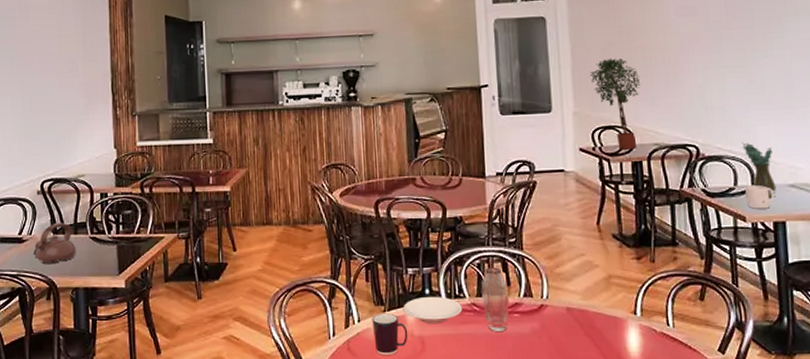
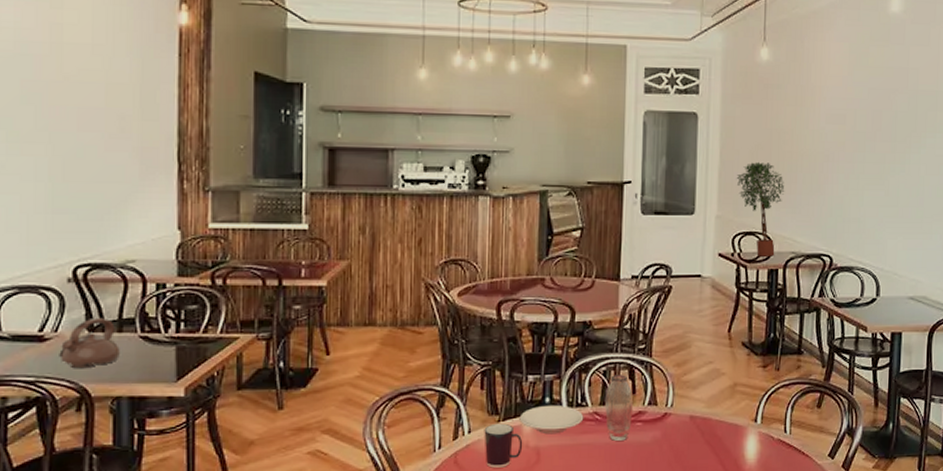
vase: present [742,142,777,199] -> none [872,254,898,310]
mug: present [744,185,775,209] -> none [869,297,895,320]

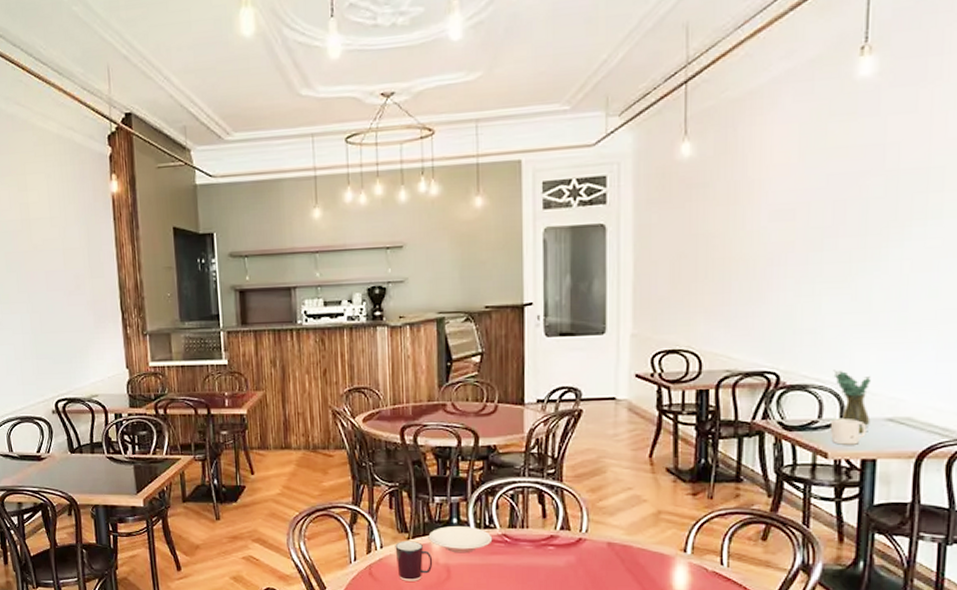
teapot: present [59,317,120,368] -> none [52,441,94,481]
vase: present [605,375,634,441] -> none [514,499,545,563]
potted tree: present [736,161,785,257] -> none [654,271,716,376]
mug: none [869,297,895,320] -> present [830,419,867,445]
vase: none [872,254,898,310] -> present [833,370,871,434]

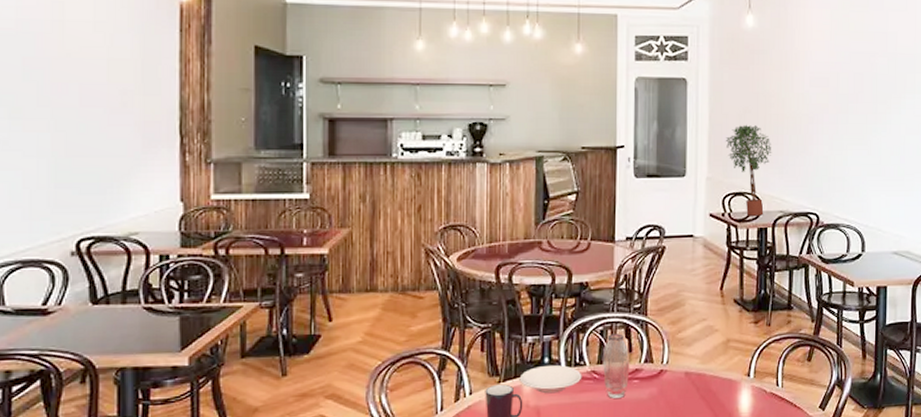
vase: none [514,499,545,563] -> present [603,333,630,398]
potted tree: none [654,271,716,376] -> present [725,124,772,216]
mug: present [830,419,867,445] -> none [855,252,880,275]
vase: present [833,370,871,434] -> none [856,211,882,265]

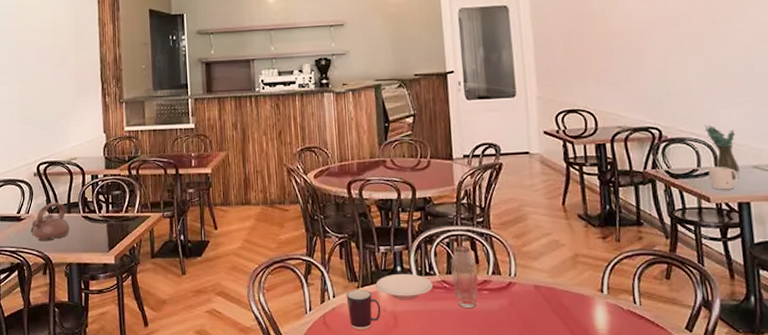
teapot: none [63,289,124,340] -> present [31,202,70,241]
potted tree: present [725,124,772,216] -> none [552,44,603,132]
mug: none [855,252,880,275] -> present [707,167,739,190]
vase: none [856,211,882,265] -> present [704,125,741,180]

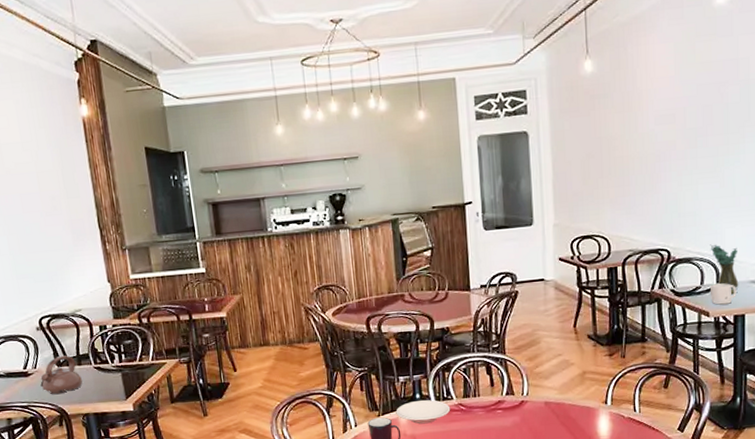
vase: present [451,246,479,308] -> none [468,371,493,426]

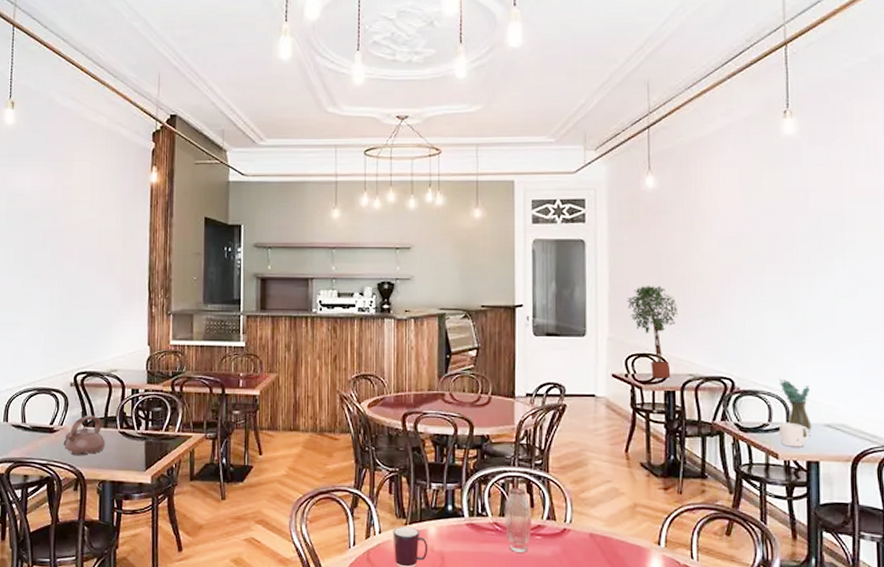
saucer: present [395,399,451,424] -> none [424,512,485,541]
vase: none [468,371,493,426] -> present [505,488,532,552]
potted tree: none [570,169,619,257] -> present [627,285,678,378]

